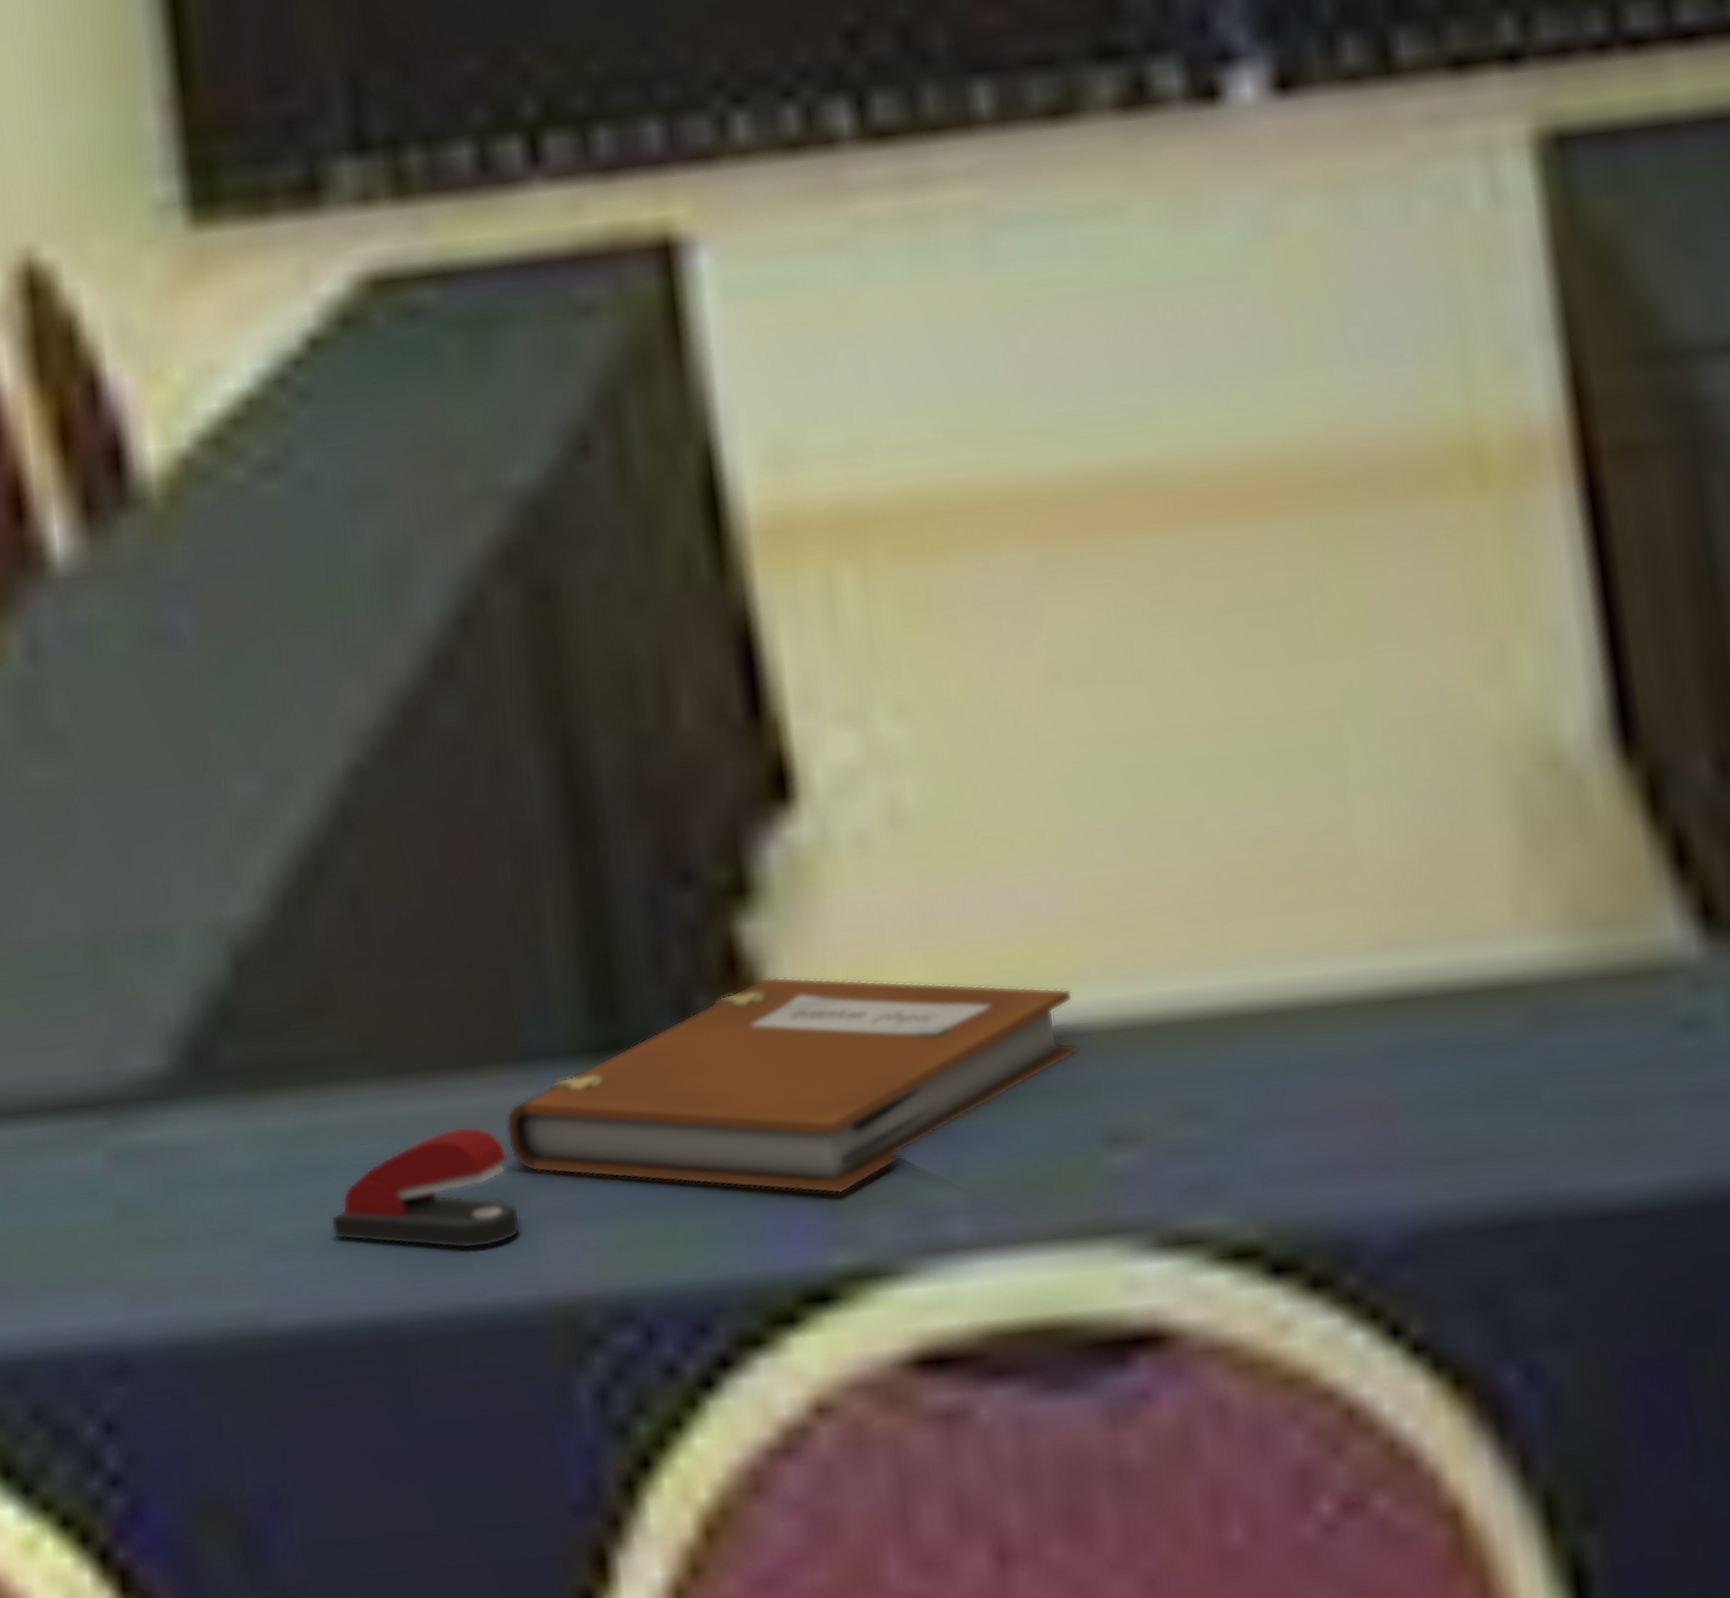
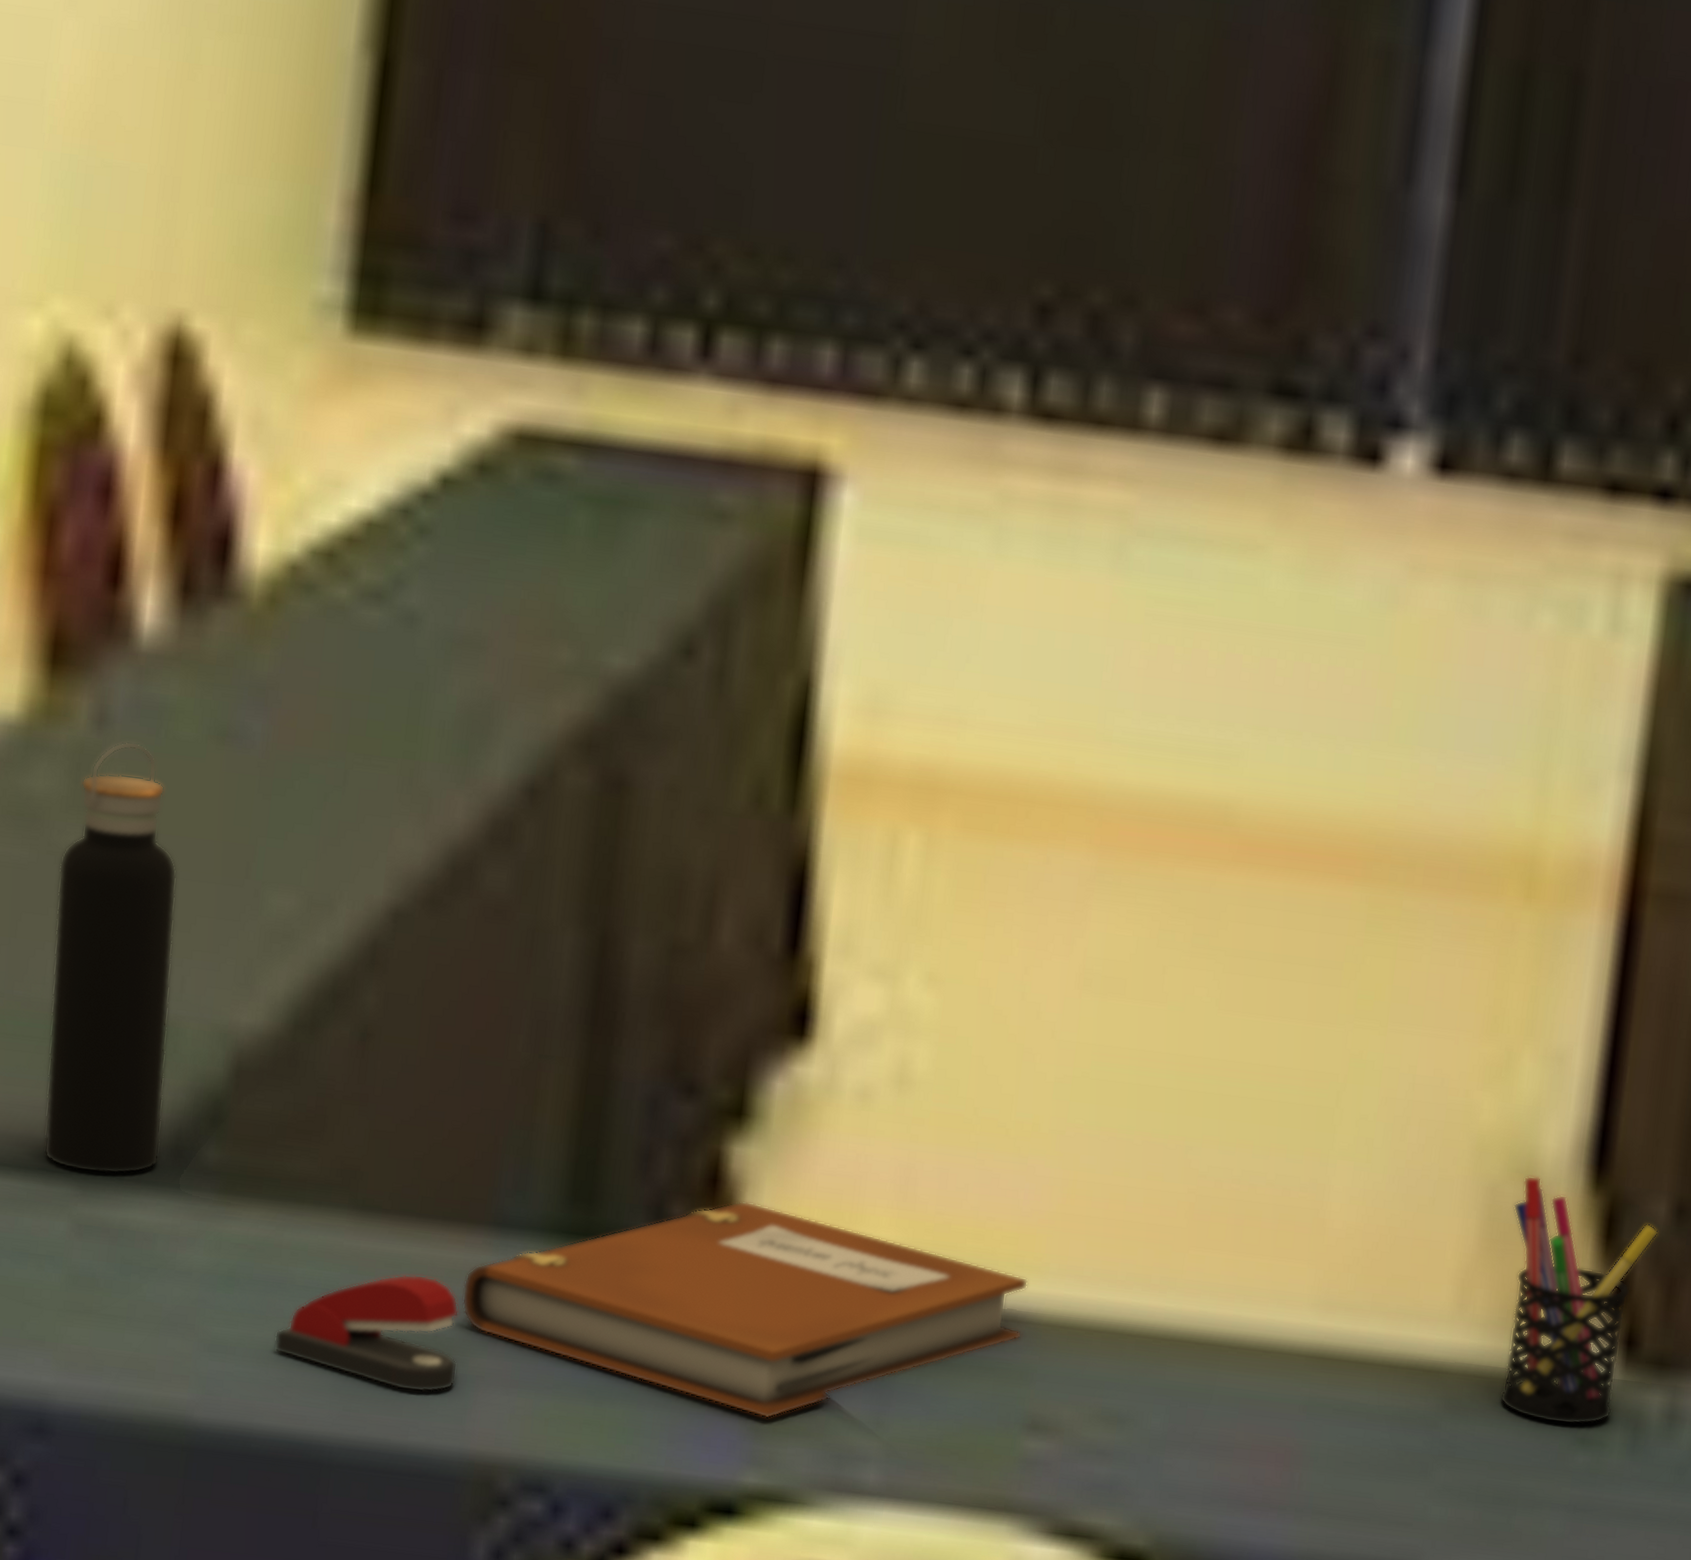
water bottle: none [23,666,180,1101] -> present [43,741,177,1175]
pen holder: none [1548,763,1708,1014] -> present [1499,1175,1659,1425]

